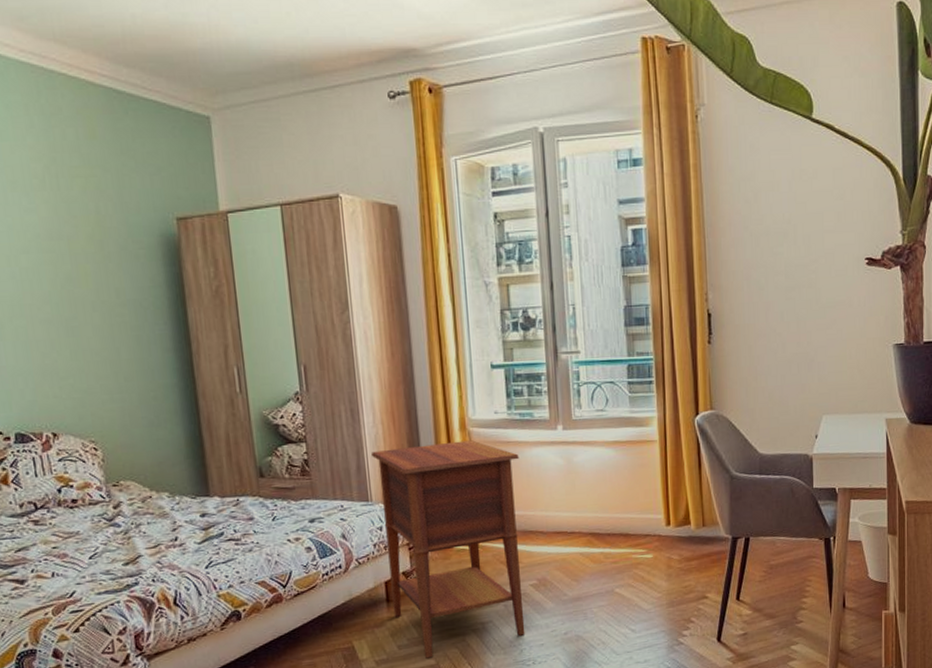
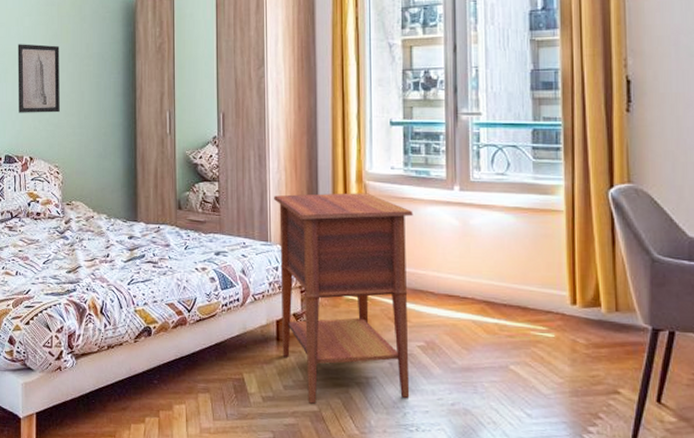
wall art: none [13,290,89,379] -> present [17,44,60,113]

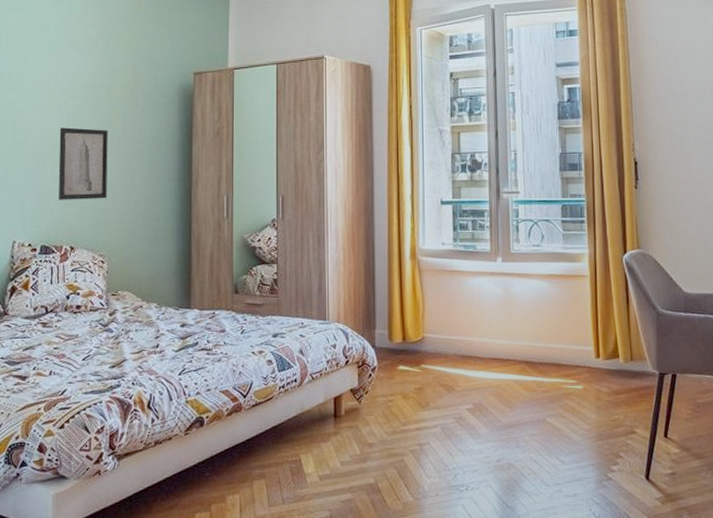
nightstand: present [274,193,413,404] -> none [332,268,462,477]

